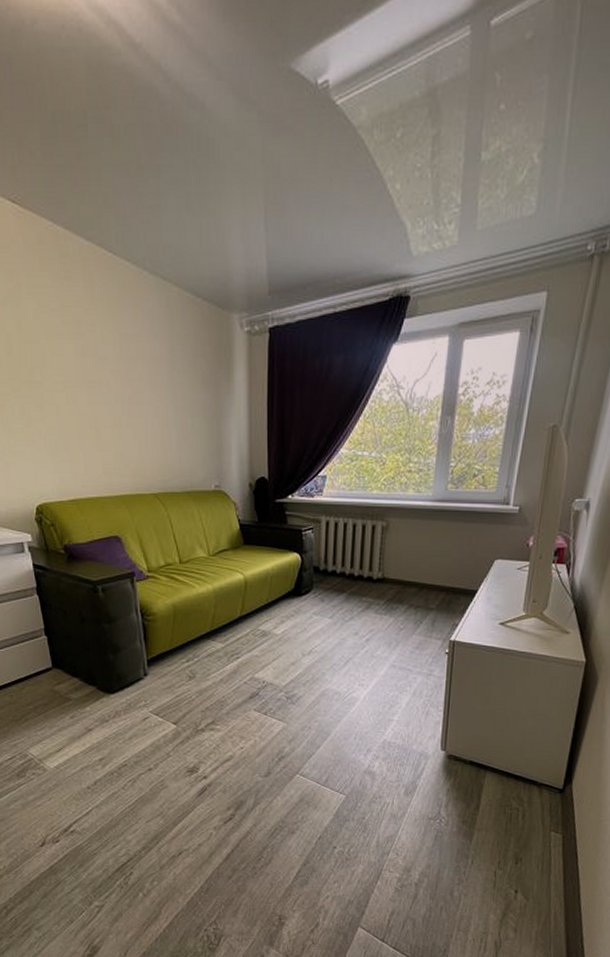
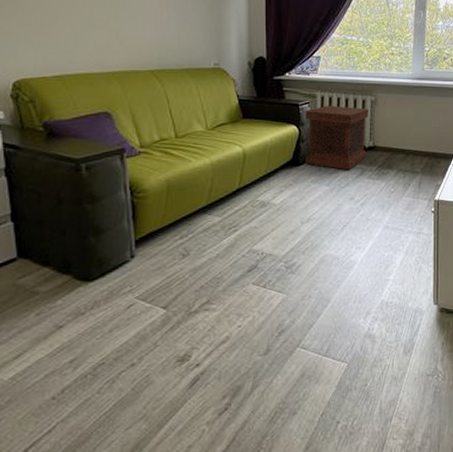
side table: none [307,531,379,603] -> present [304,105,369,170]

